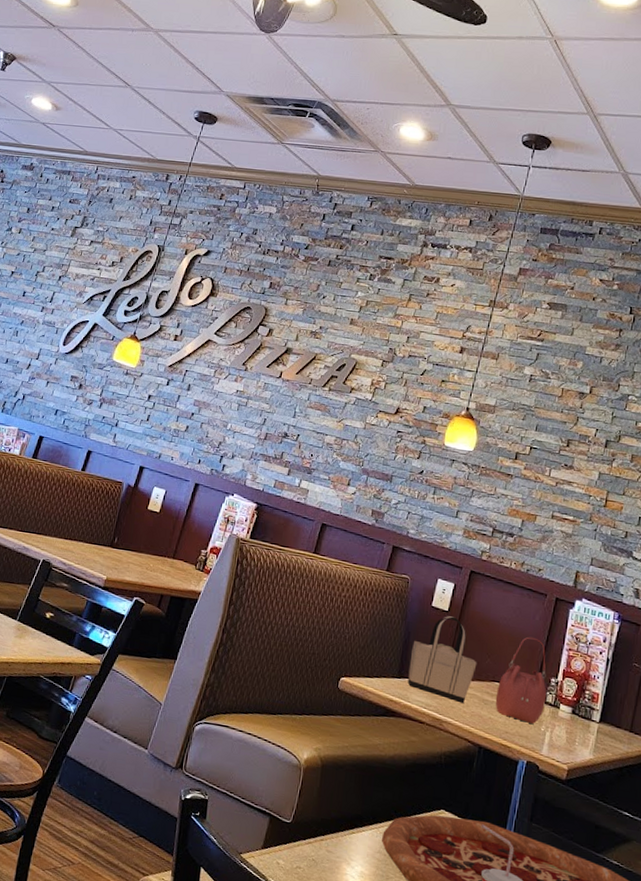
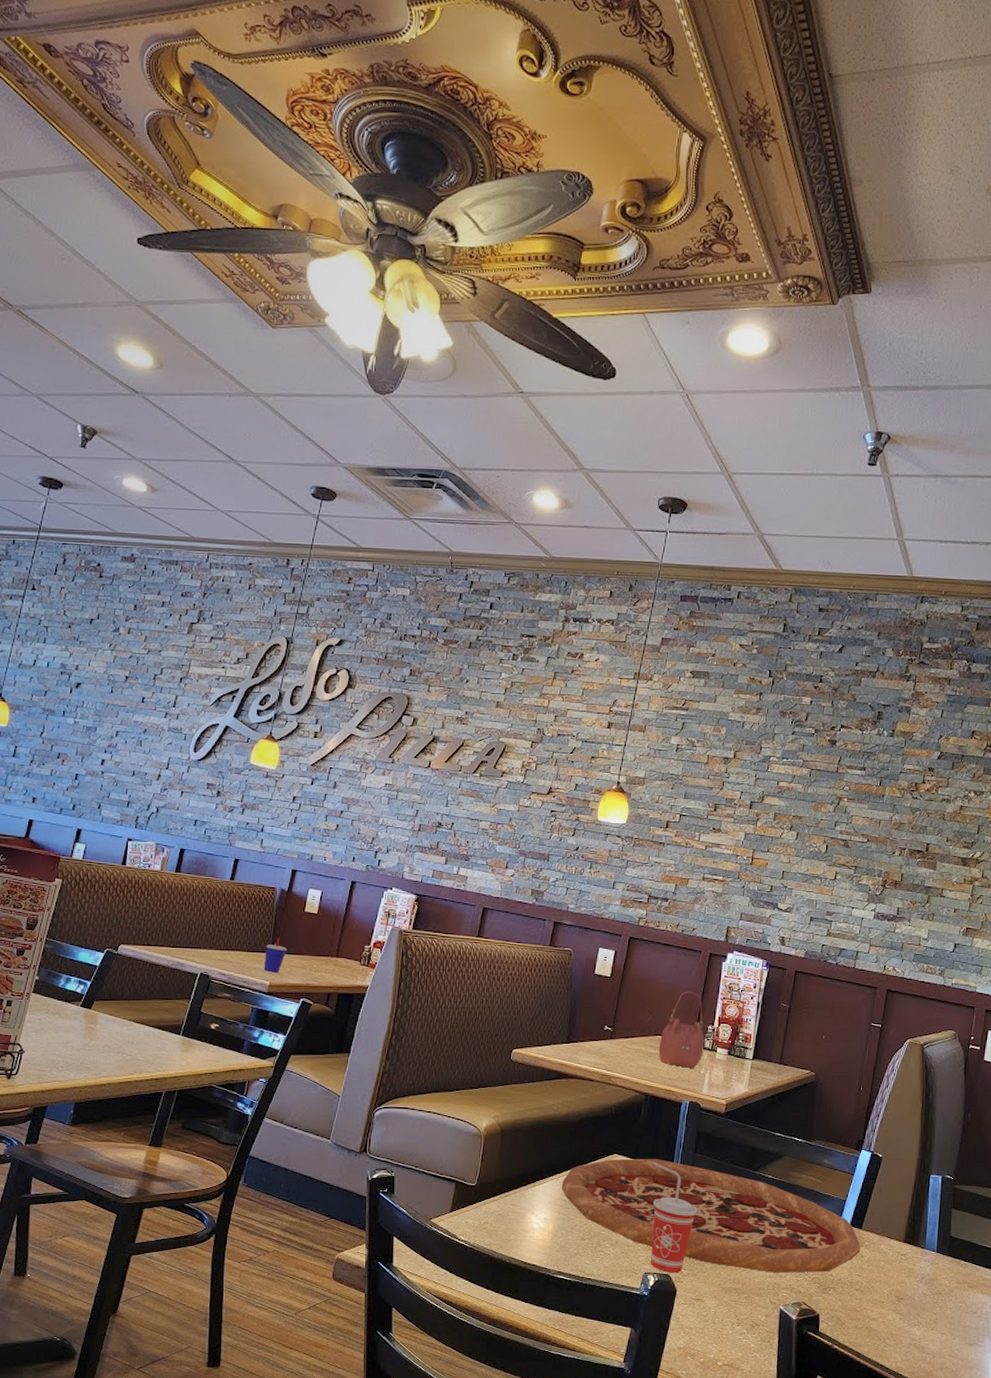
beverage cup: none [102,533,127,568] -> present [264,938,288,973]
shopping bag: present [408,615,477,704] -> none [576,980,640,1059]

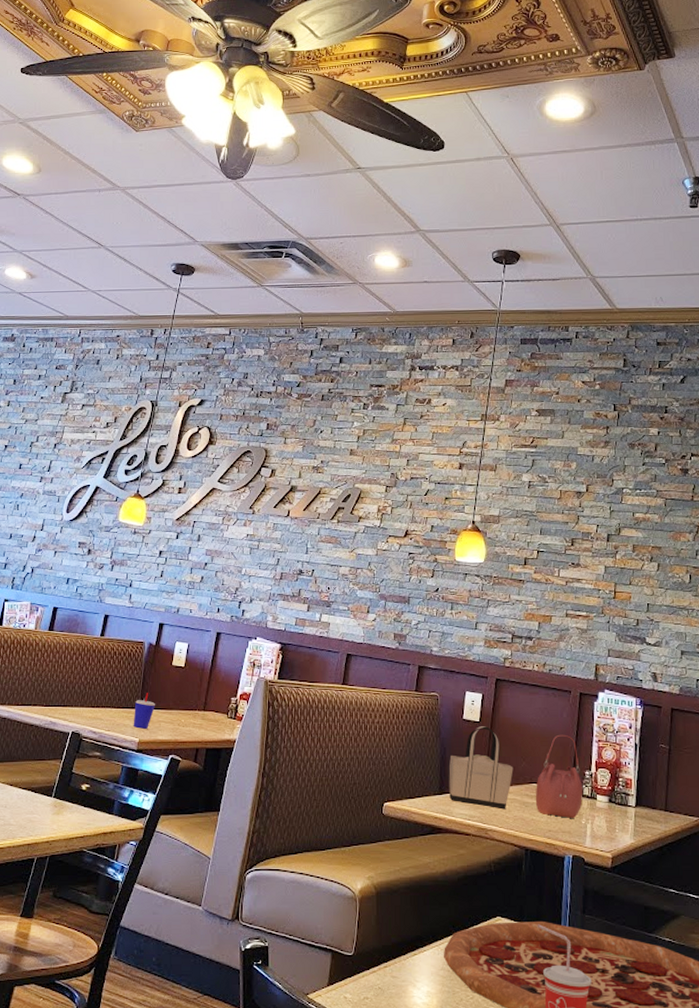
shopping bag: none [576,980,640,1059] -> present [449,725,514,810]

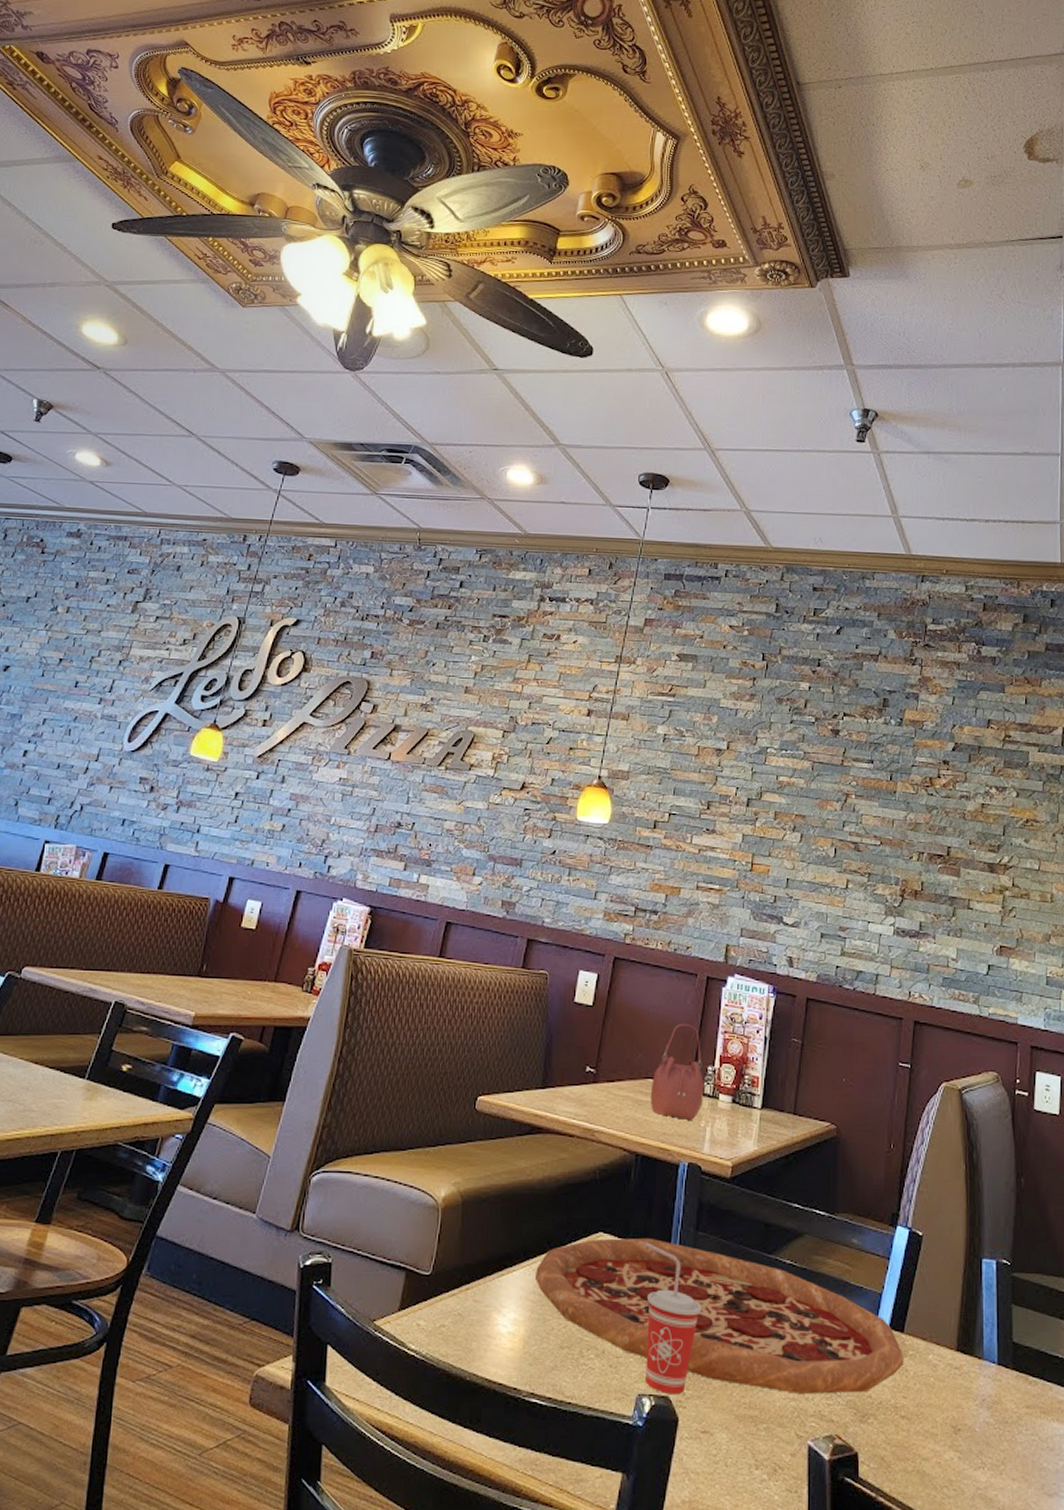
beverage cup: present [133,693,156,729] -> none [189,958,219,1001]
shopping bag: present [449,725,514,810] -> none [553,1010,628,1108]

